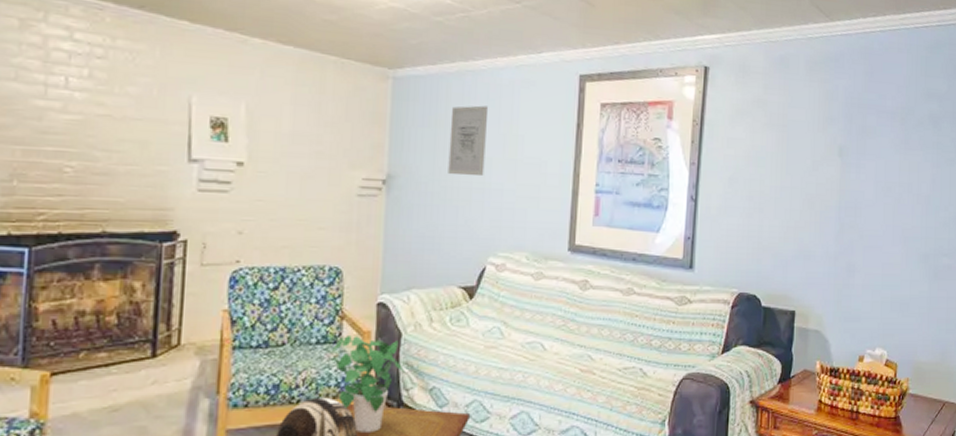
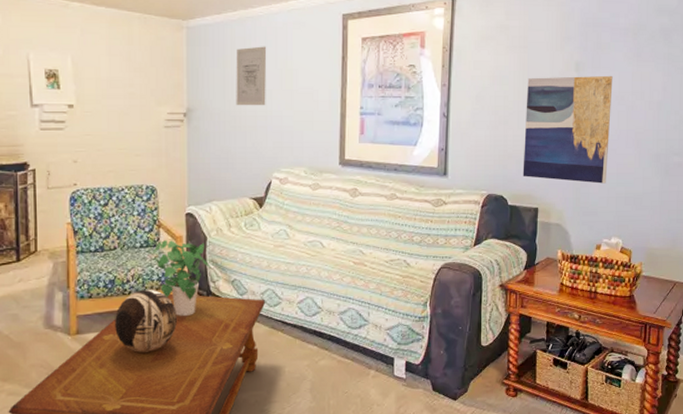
wall art: none [778,160,879,285] -> present [522,75,613,184]

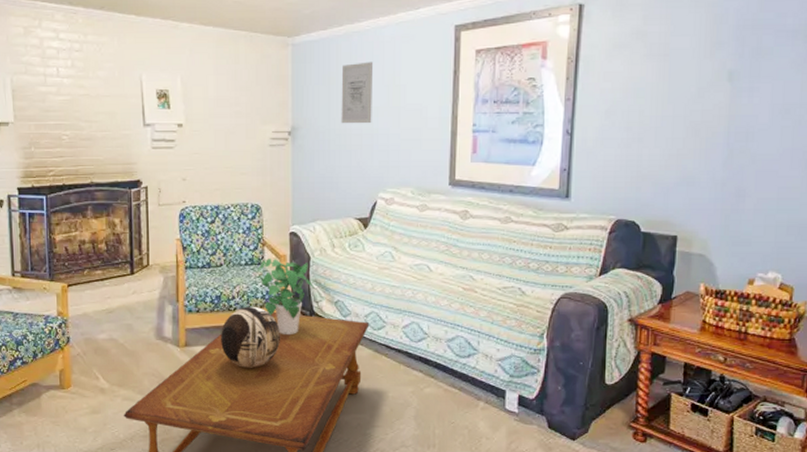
wall art: present [522,75,613,184] -> none [659,85,776,210]

